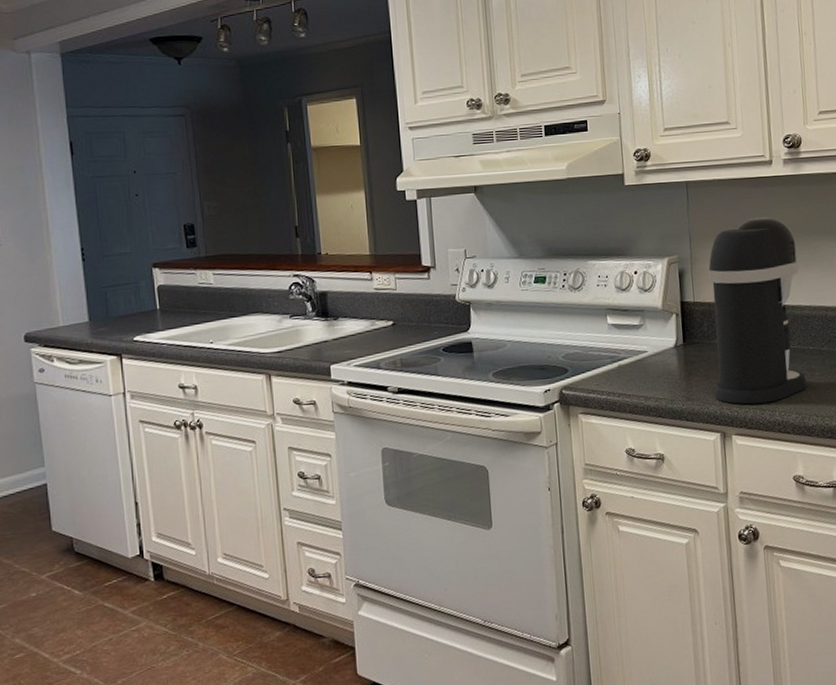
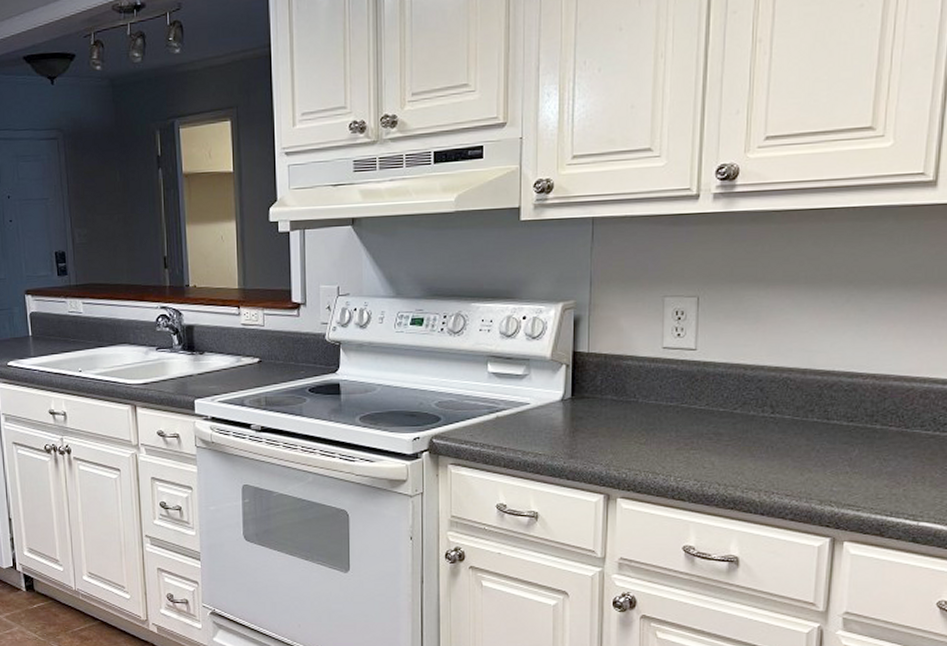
coffee maker: present [707,217,808,405] -> none [601,260,718,467]

